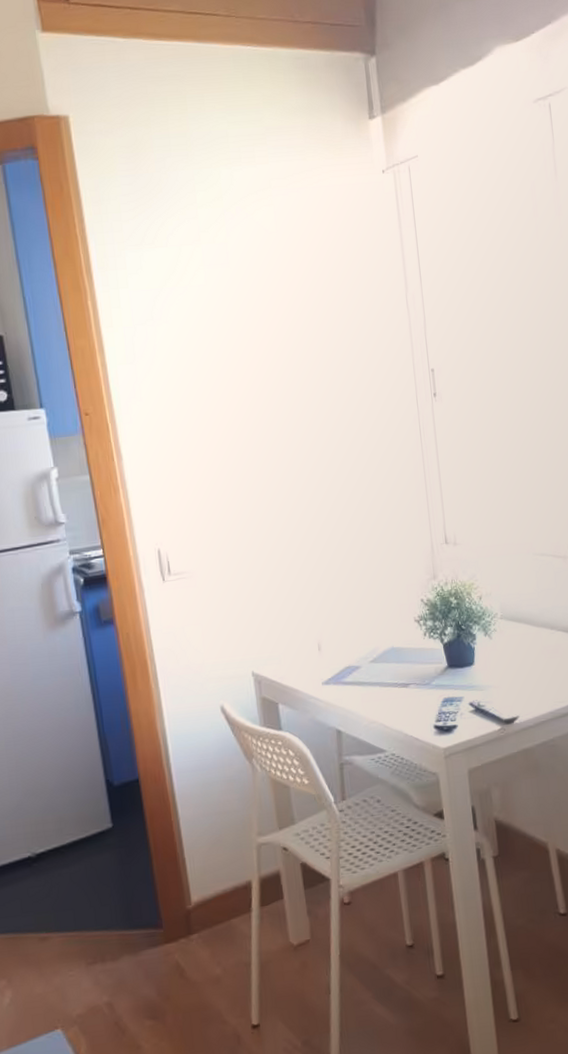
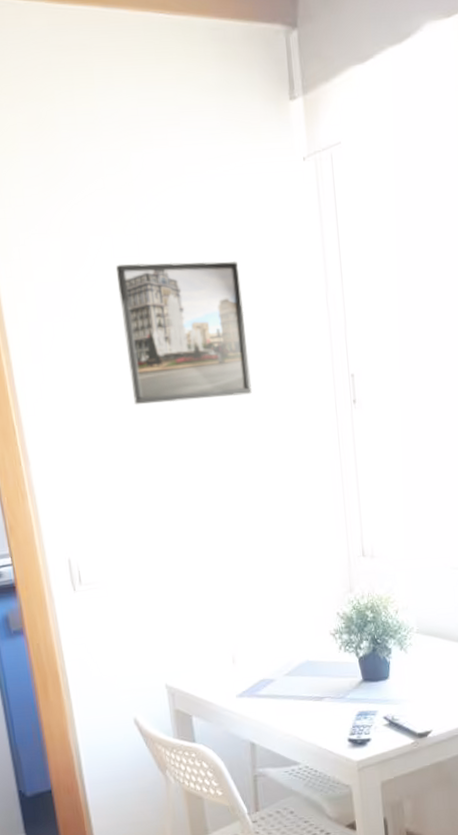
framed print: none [205,266,335,402] -> present [115,260,252,405]

